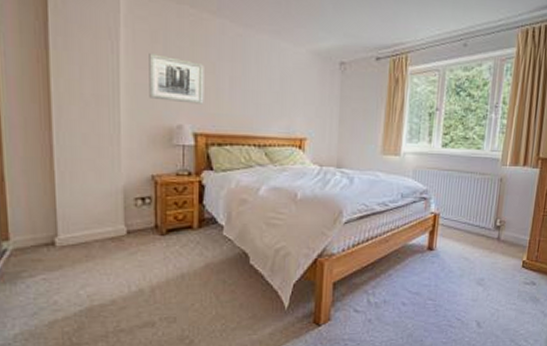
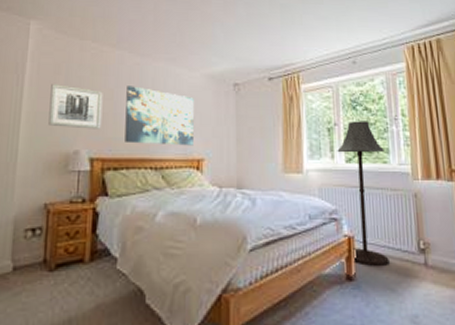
wall art: none [228,59,298,125] -> present [125,86,194,146]
floor lamp: none [435,106,480,240] -> present [337,121,390,267]

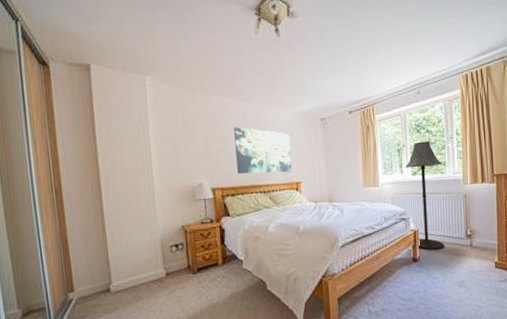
wall art: present [48,84,103,129] -> none [172,130,218,166]

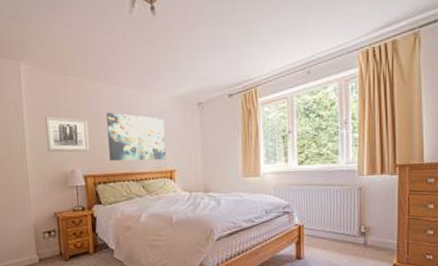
wall art: none [172,130,218,166] -> present [45,116,90,152]
floor lamp: present [405,141,445,251] -> none [290,126,334,248]

